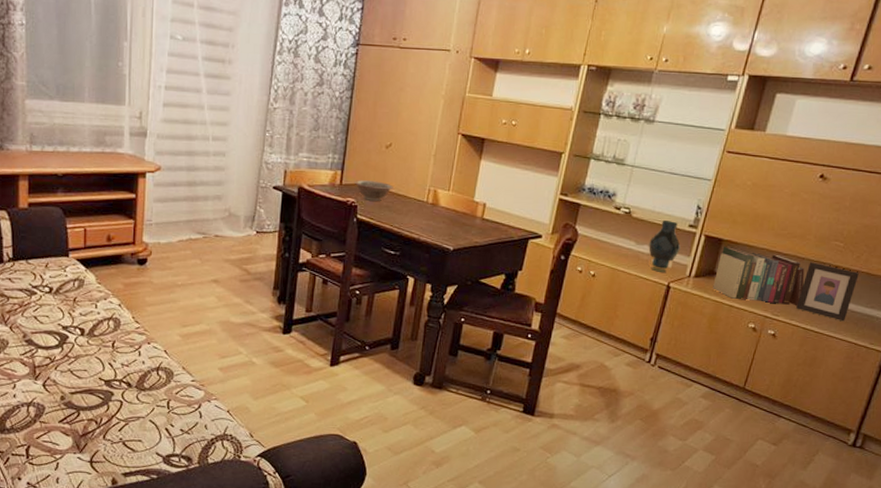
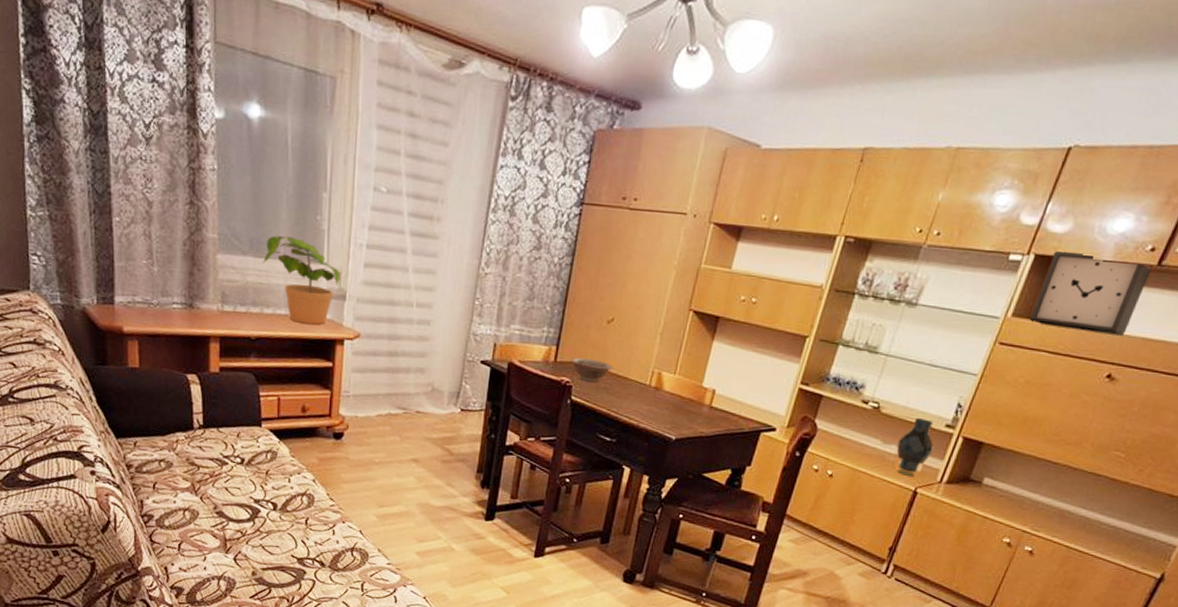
potted plant: none [68,81,142,160] -> present [262,236,341,325]
books: present [713,247,805,306] -> none [966,451,1076,522]
clock: none [750,72,846,141] -> present [1029,251,1152,336]
picture frame: present [796,262,859,322] -> none [1060,473,1140,542]

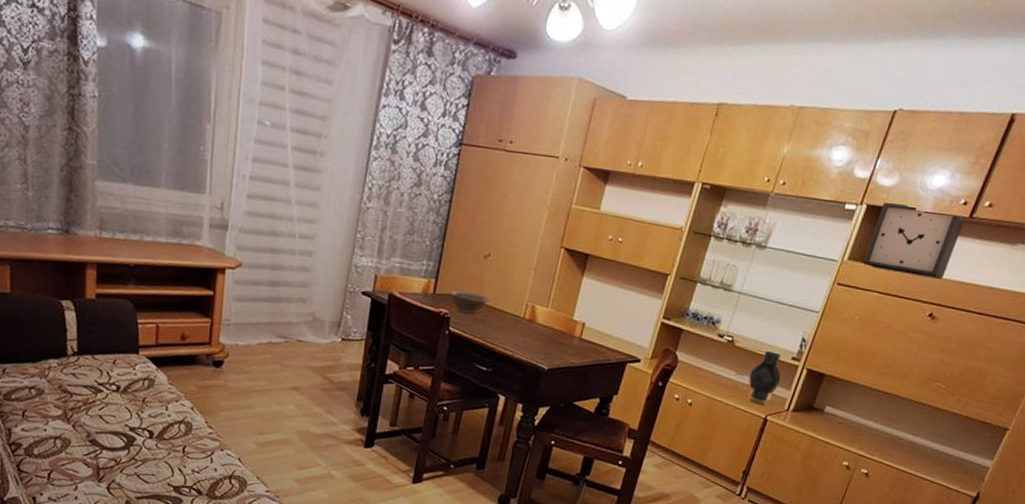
potted plant: present [262,236,341,325] -> none [143,164,223,254]

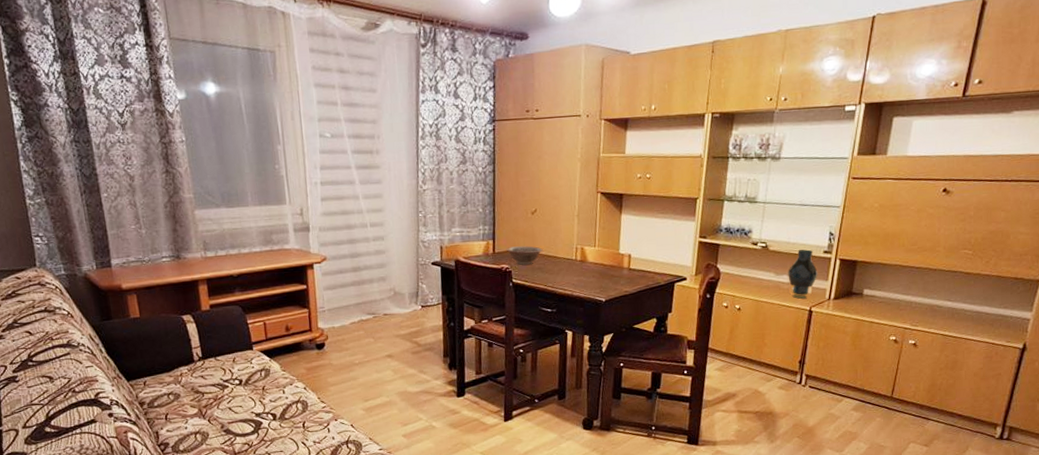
clock: present [862,203,965,279] -> none [872,97,959,159]

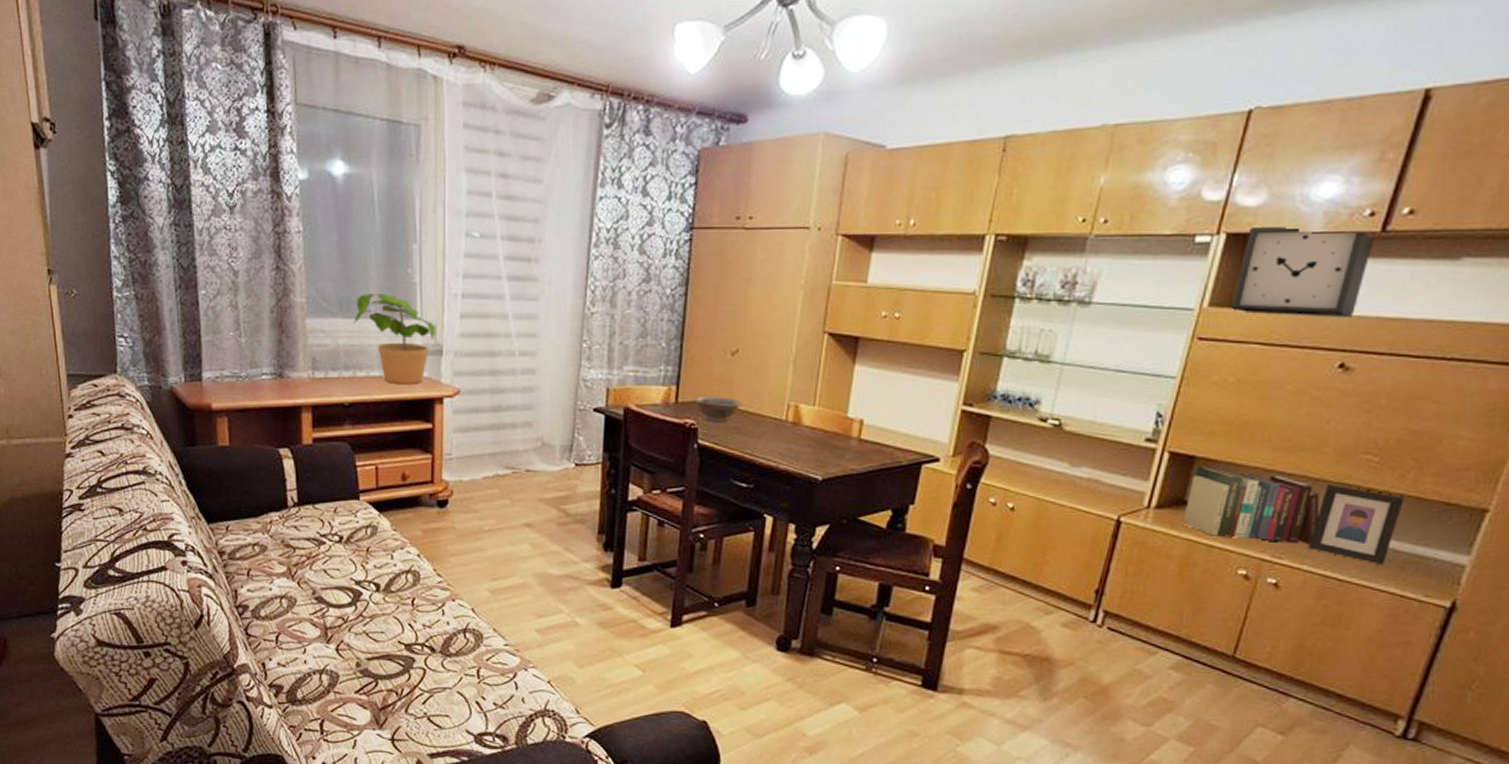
potted plant: none [234,186,303,257] -> present [353,294,436,384]
vase: present [788,249,818,300] -> none [1087,434,1135,504]
books: none [852,267,938,315] -> present [1183,467,1320,545]
clock: none [872,97,959,159] -> present [1230,227,1375,317]
picture frame: none [933,272,990,324] -> present [1309,484,1404,566]

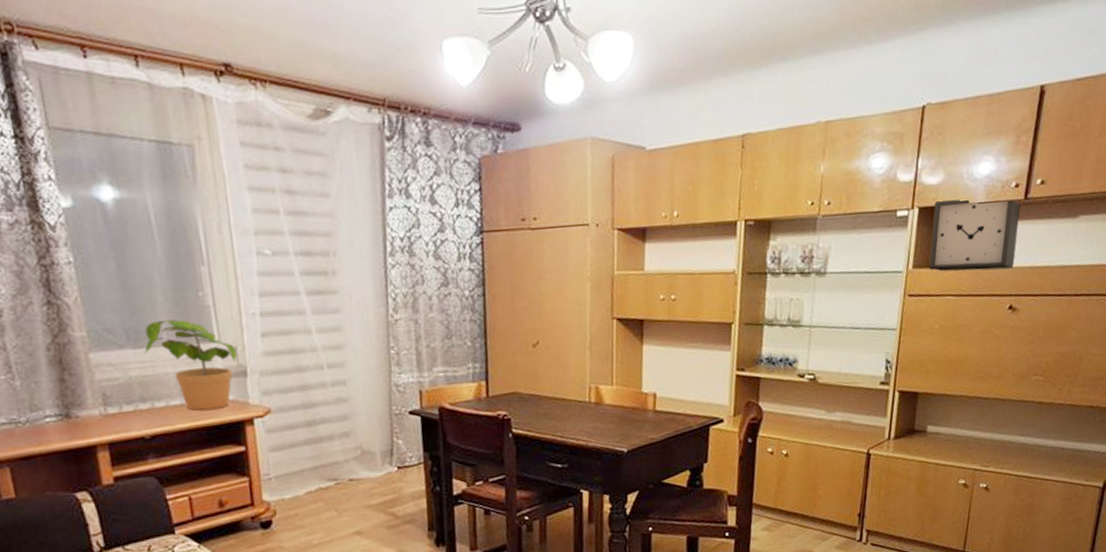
decorative bowl: present [692,396,743,421] -> none [502,386,549,411]
books: present [1183,467,1320,545] -> none [915,399,1009,456]
picture frame: present [1309,484,1404,566] -> none [1005,402,1064,462]

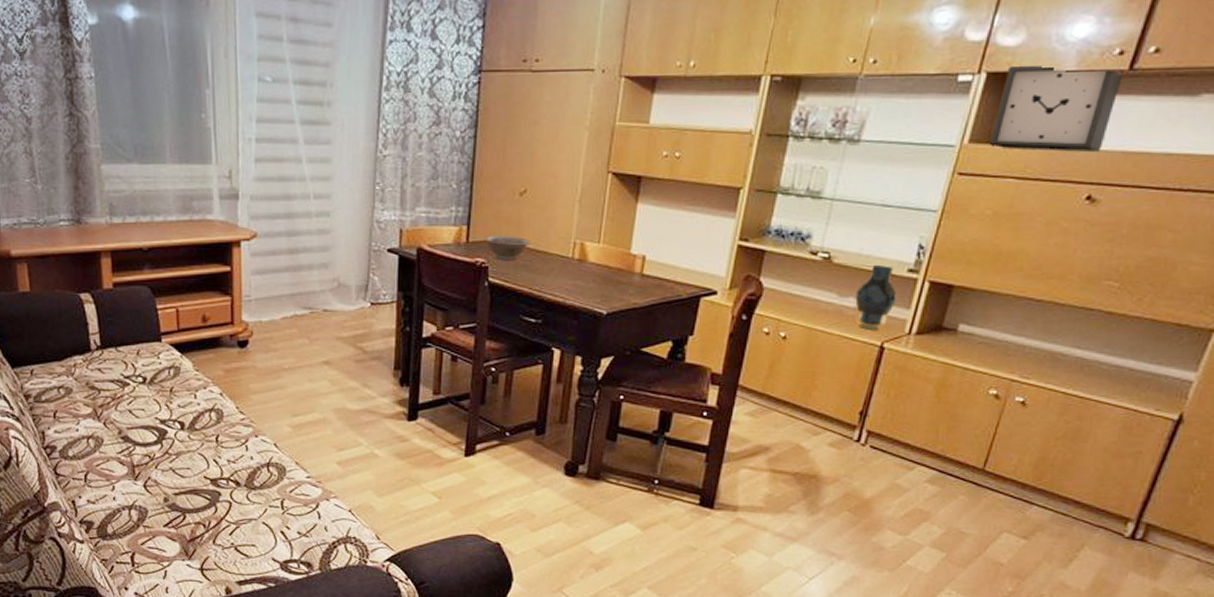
potted plant: present [144,319,237,411] -> none [148,139,231,228]
decorative bowl: none [502,386,549,411] -> present [483,236,531,260]
vase: none [840,381,875,441] -> present [854,265,897,332]

